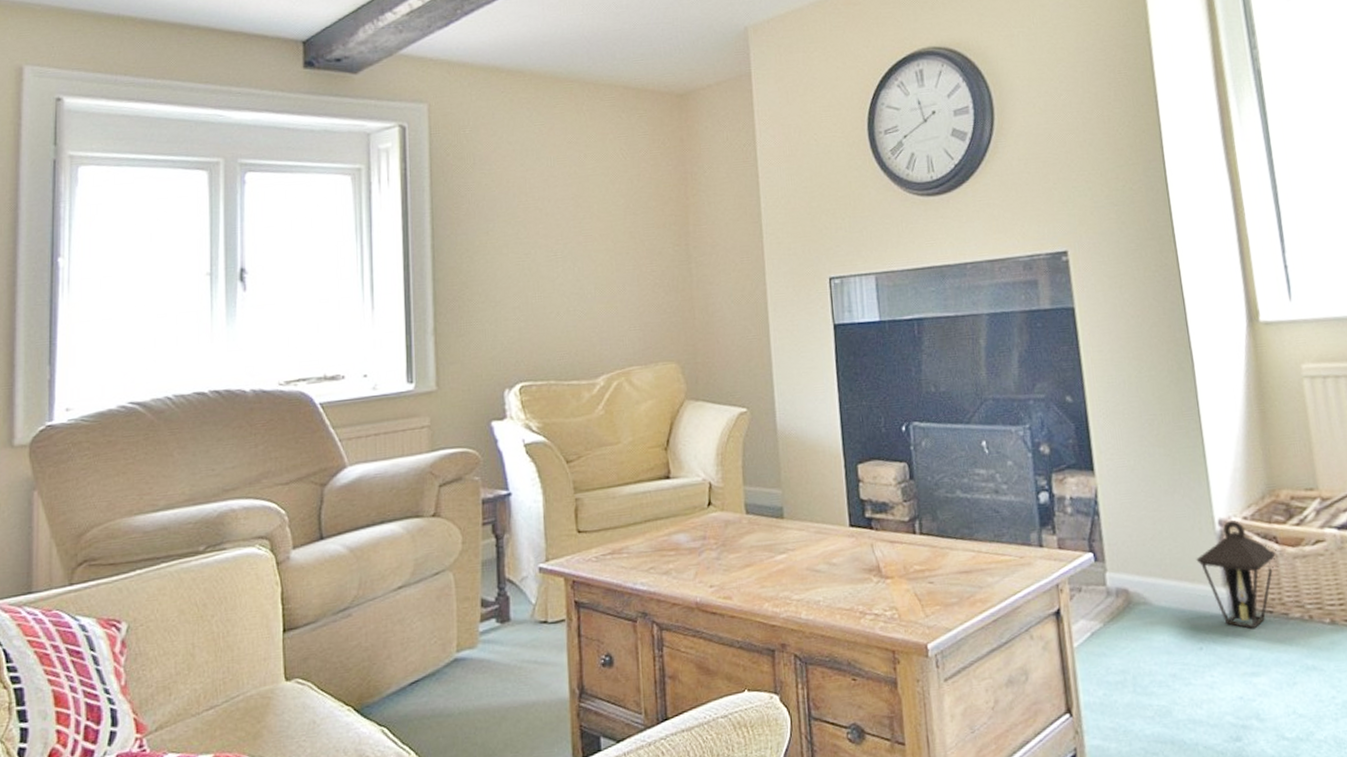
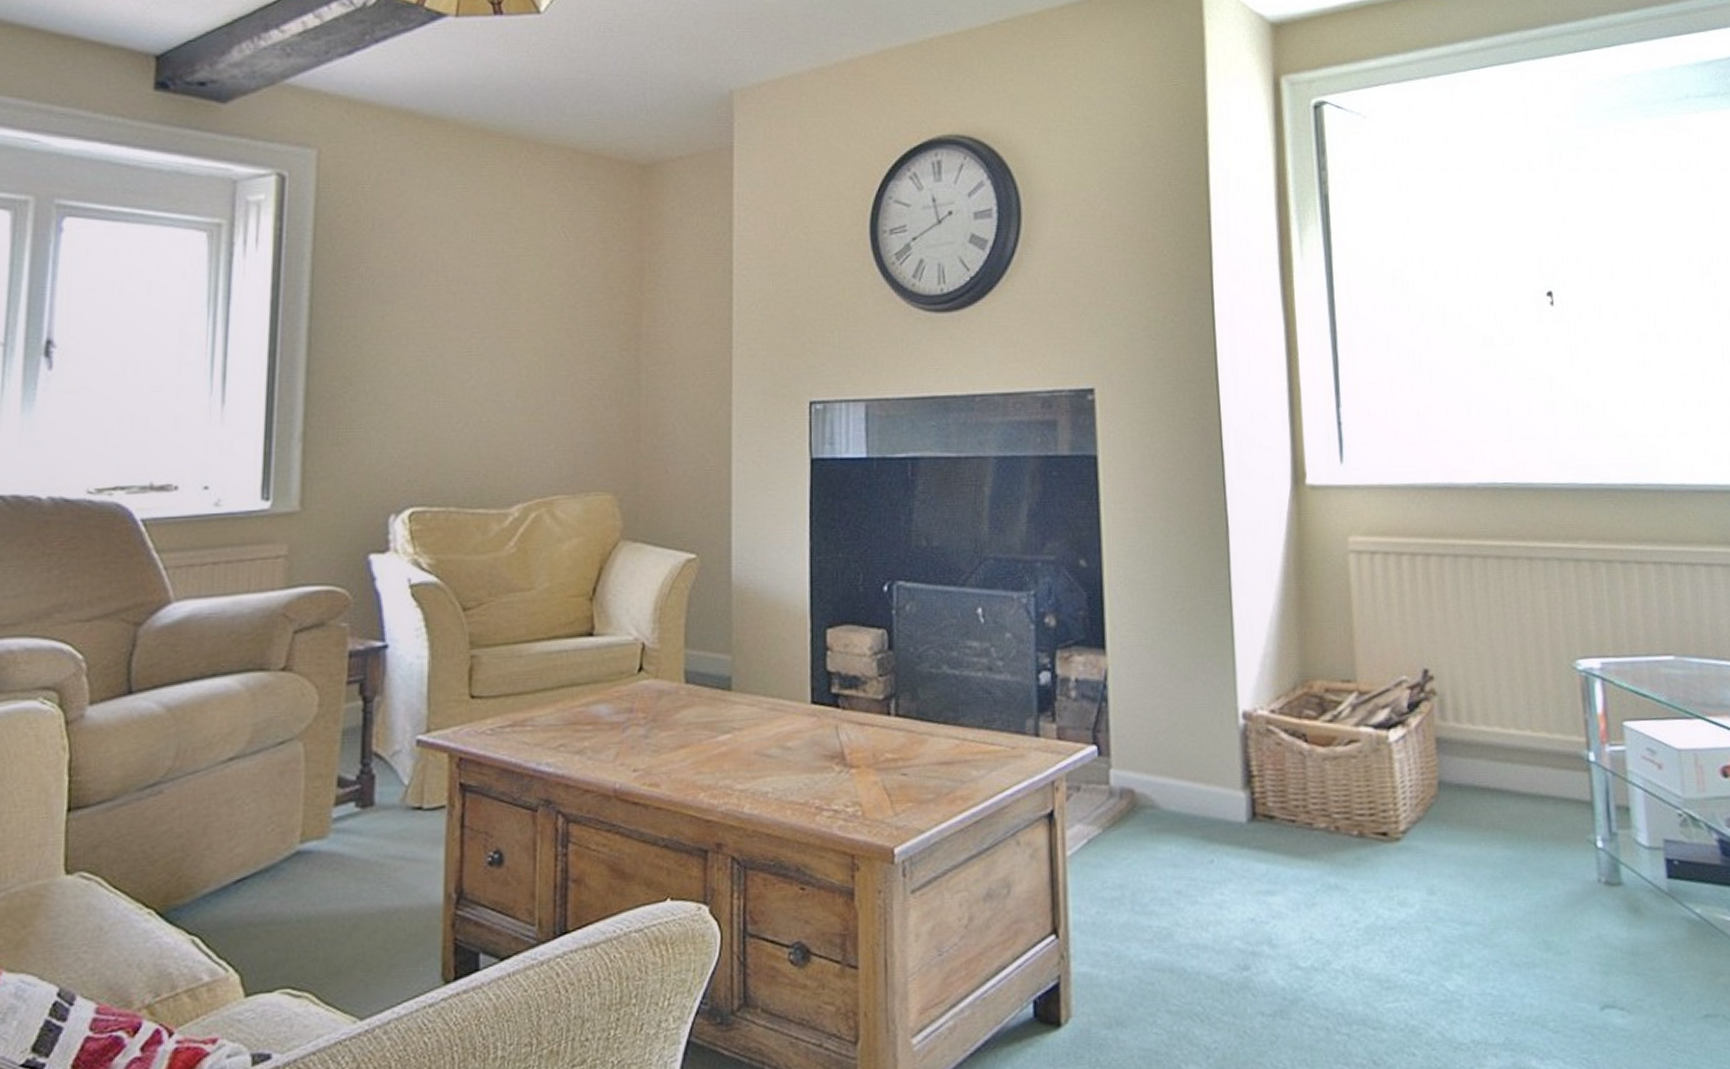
lantern: present [1196,520,1276,629] -> none [1214,714,1305,841]

